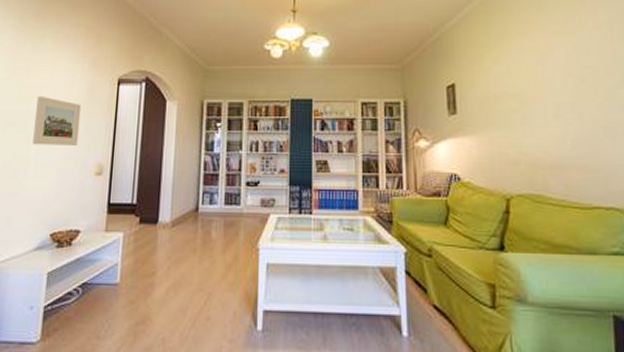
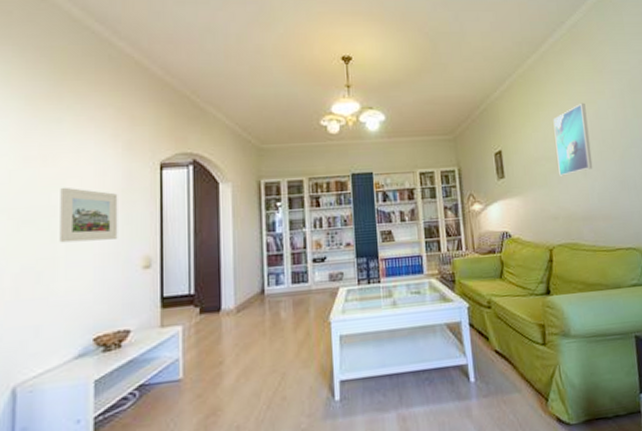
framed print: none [519,34,567,116] -> present [553,103,593,176]

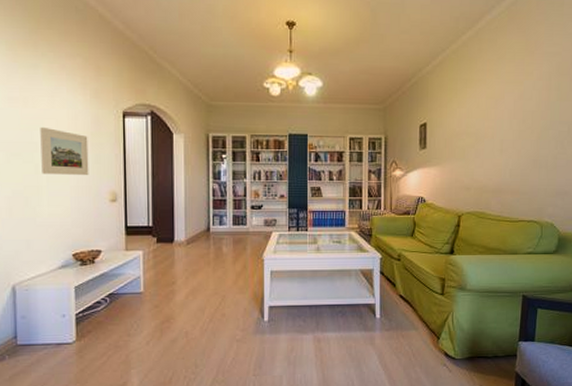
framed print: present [553,103,593,176] -> none [477,82,512,151]

